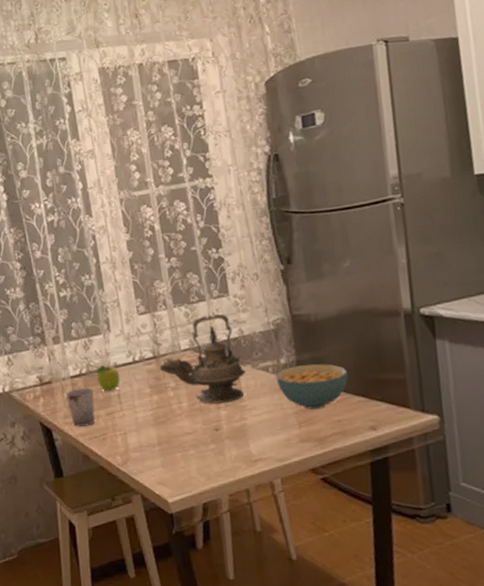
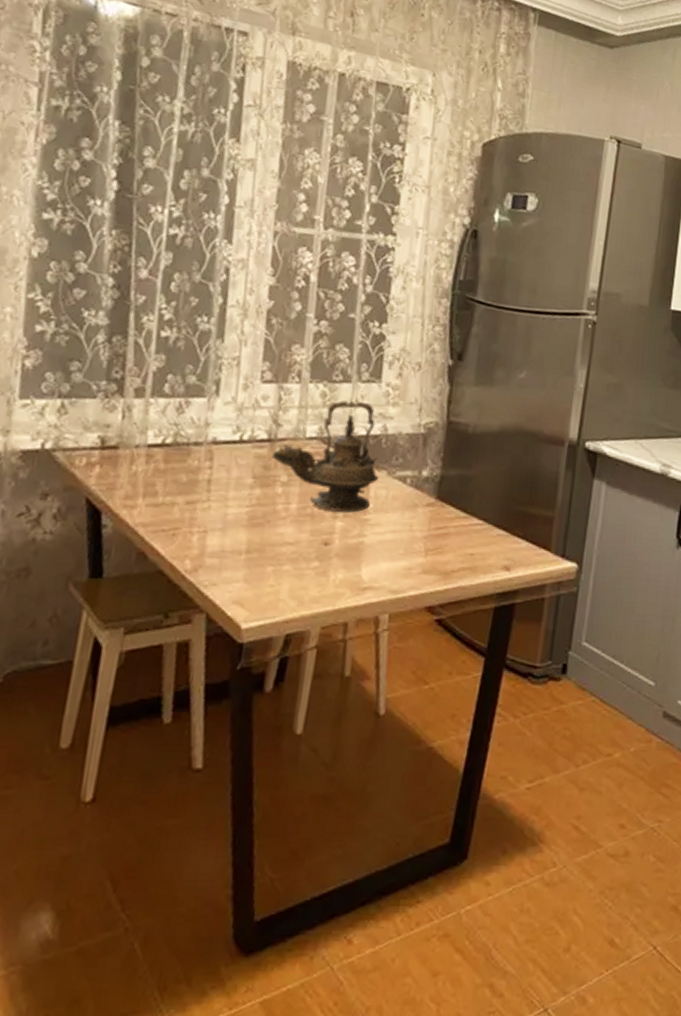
cup: present [65,387,95,427] -> none [133,462,175,514]
fruit: present [96,364,121,392] -> none [183,436,218,474]
cereal bowl: present [275,363,348,410] -> none [412,481,495,537]

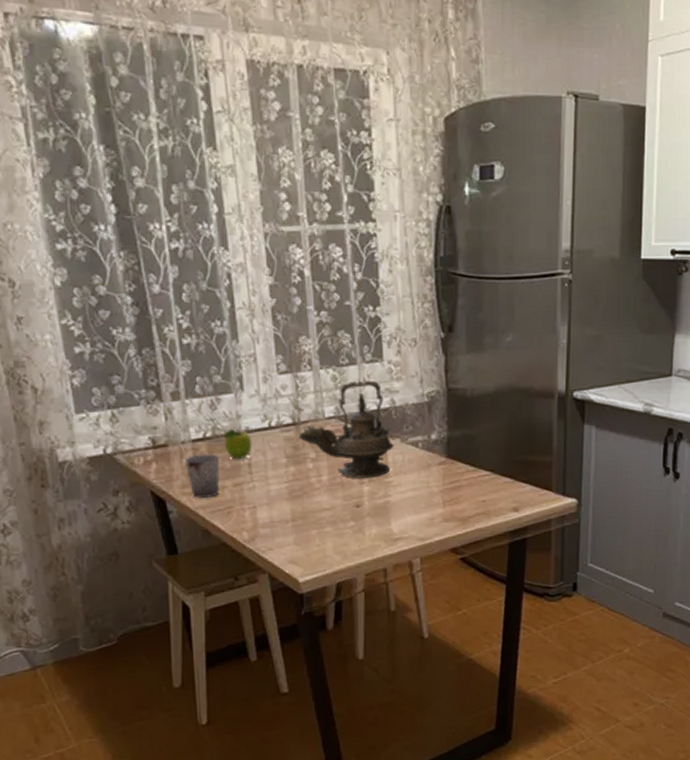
cup: none [133,462,175,514] -> present [184,454,221,498]
fruit: none [183,436,218,474] -> present [223,428,253,460]

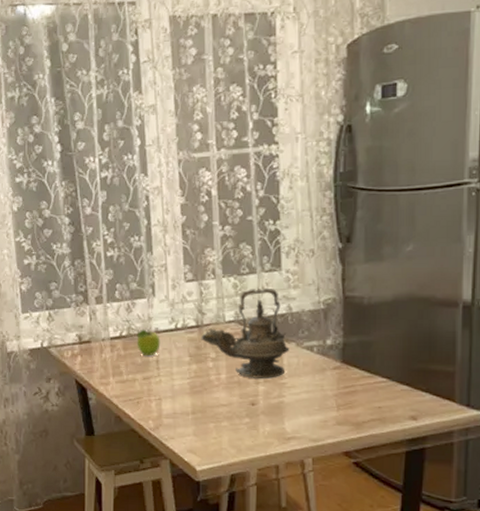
cup: present [184,454,221,498] -> none [103,350,133,388]

